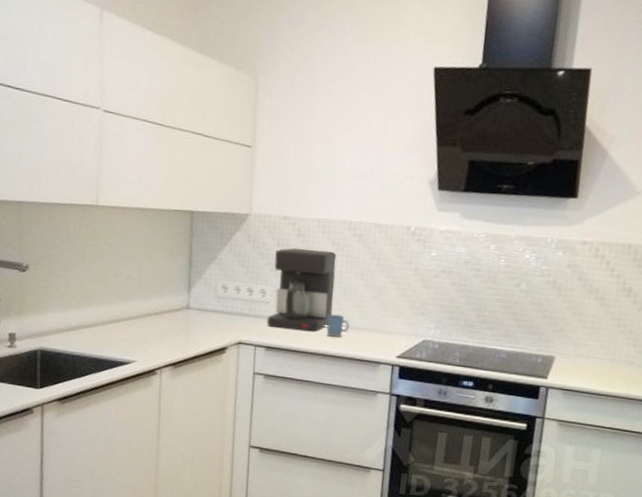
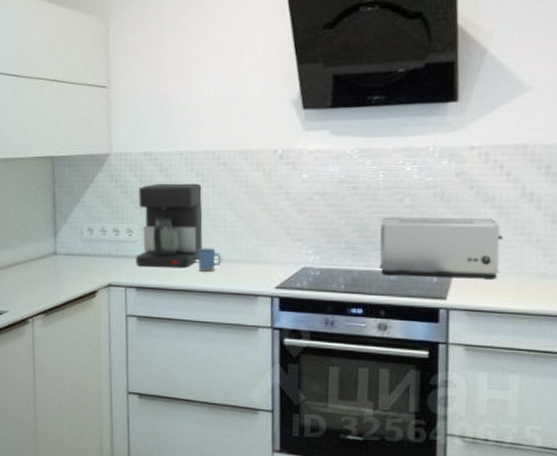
toaster: none [492,300,601,363] -> present [380,218,503,279]

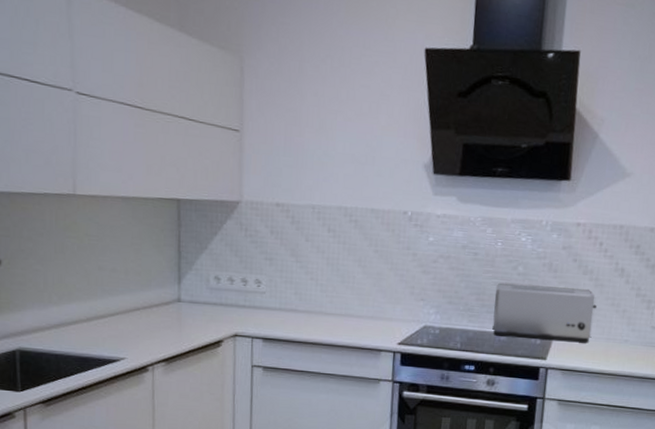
coffee maker: present [135,183,202,267] -> none [263,235,332,321]
mug: present [197,248,222,273] -> none [325,302,349,327]

